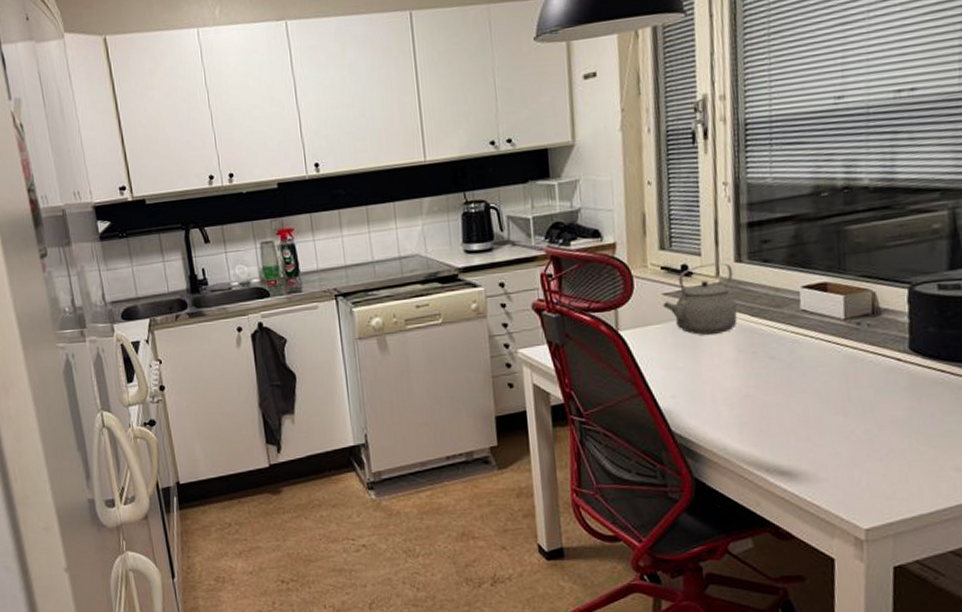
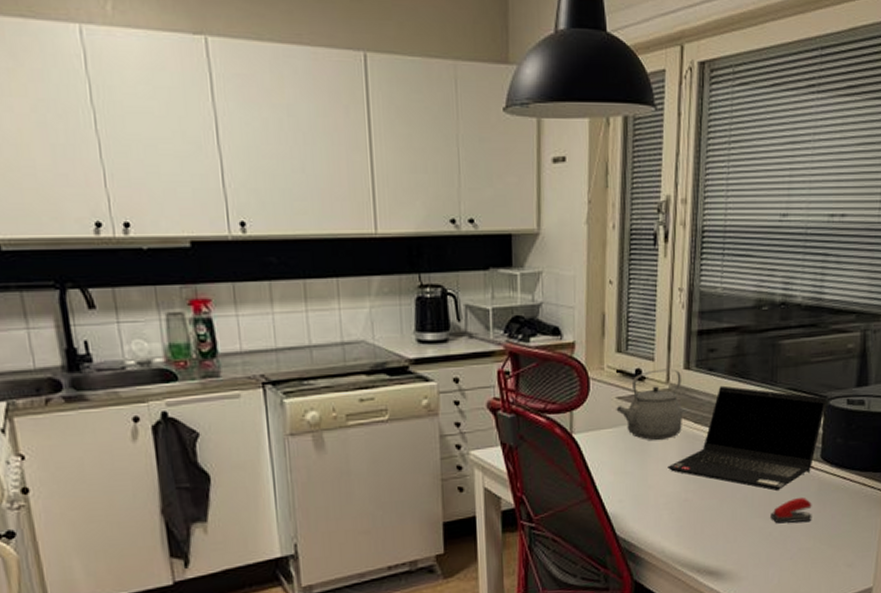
laptop computer: none [723,276,912,385] -> present [667,385,828,491]
stapler: none [850,392,904,421] -> present [770,497,812,524]

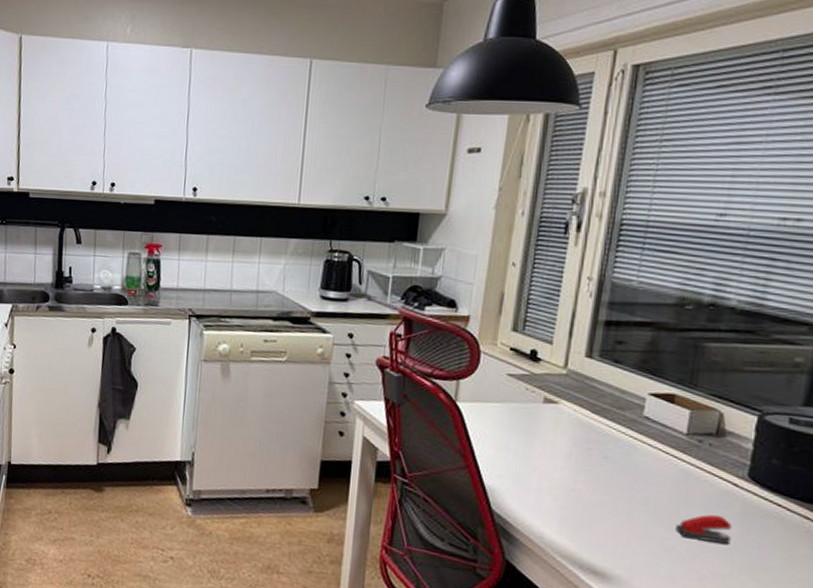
tea kettle: present [616,369,682,441] -> none [505,353,582,425]
laptop computer: present [667,385,828,491] -> none [556,379,763,502]

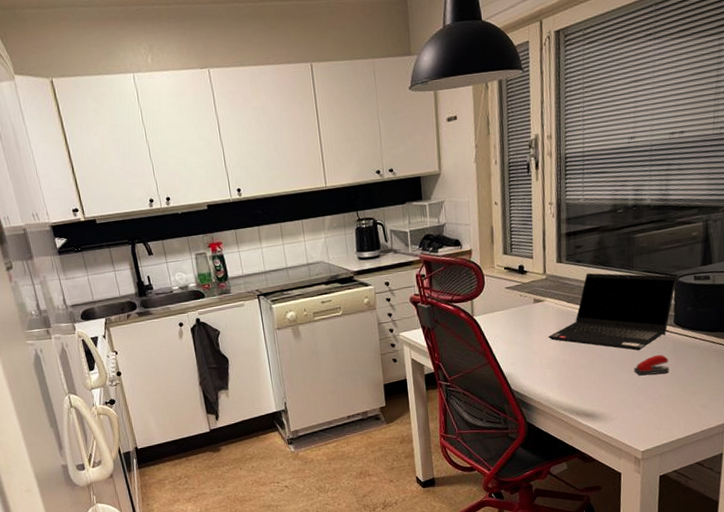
laptop computer: none [556,379,763,502] -> present [548,273,678,351]

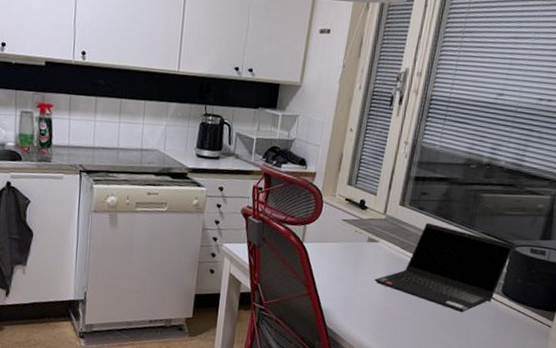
stapler: present [634,354,670,376] -> none [452,320,489,341]

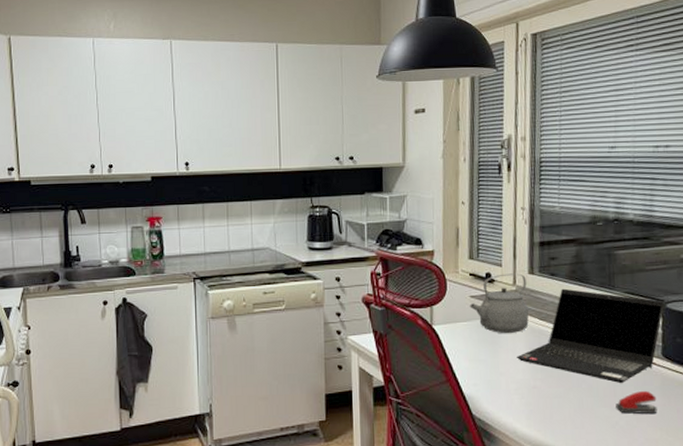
tea kettle: none [340,202,397,259] -> present [470,273,529,334]
stapler: none [452,320,489,341] -> present [616,390,657,414]

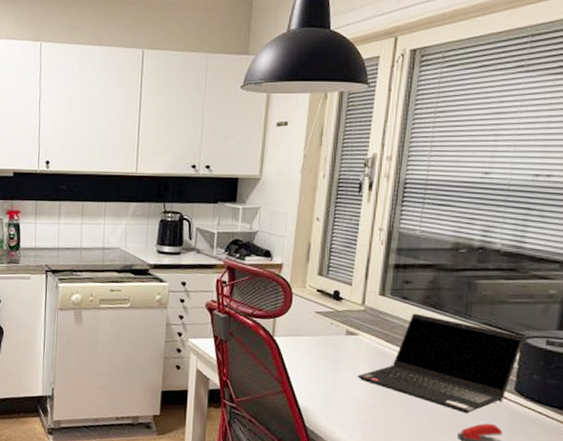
tea kettle: present [470,273,529,334] -> none [314,293,376,353]

